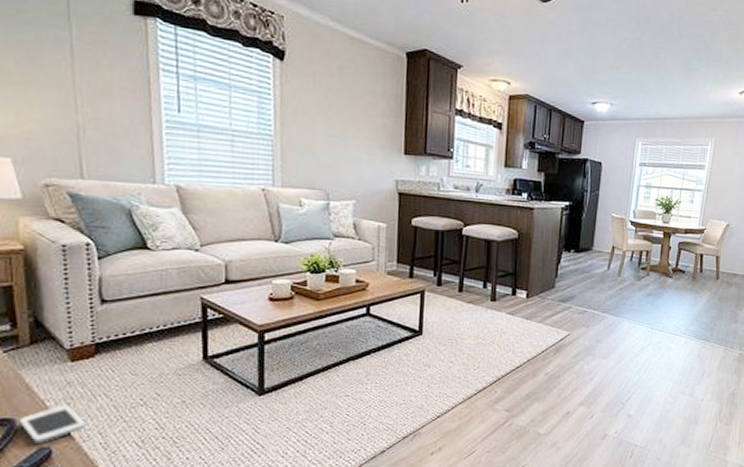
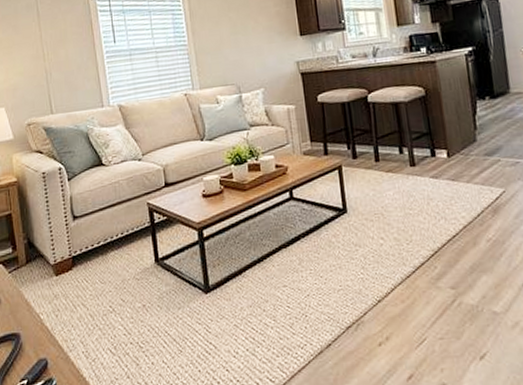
smartphone: present [20,405,86,443] -> none [23,317,71,355]

